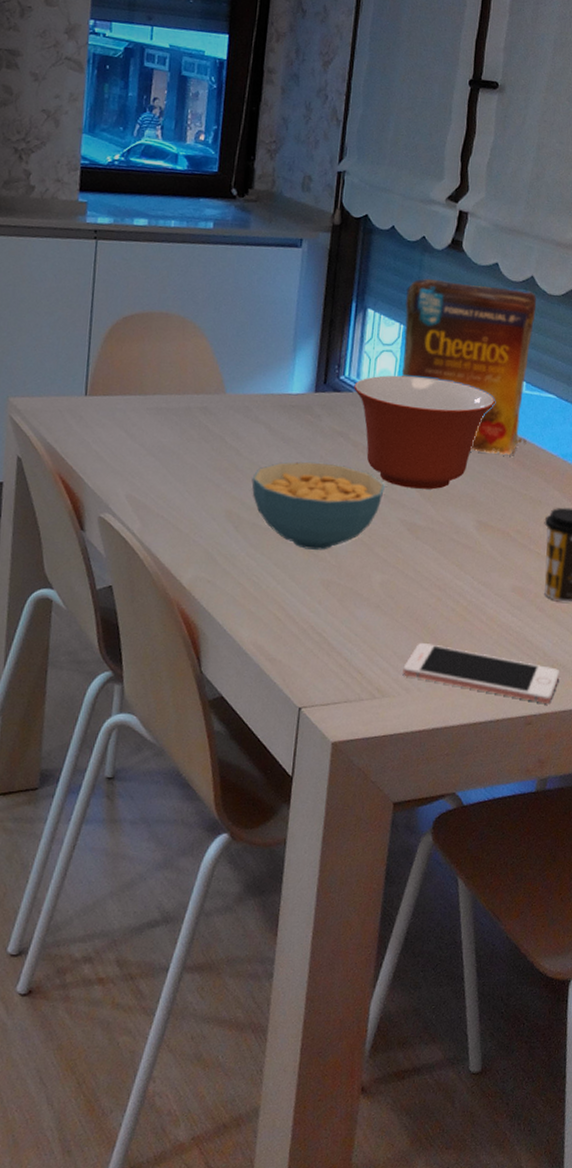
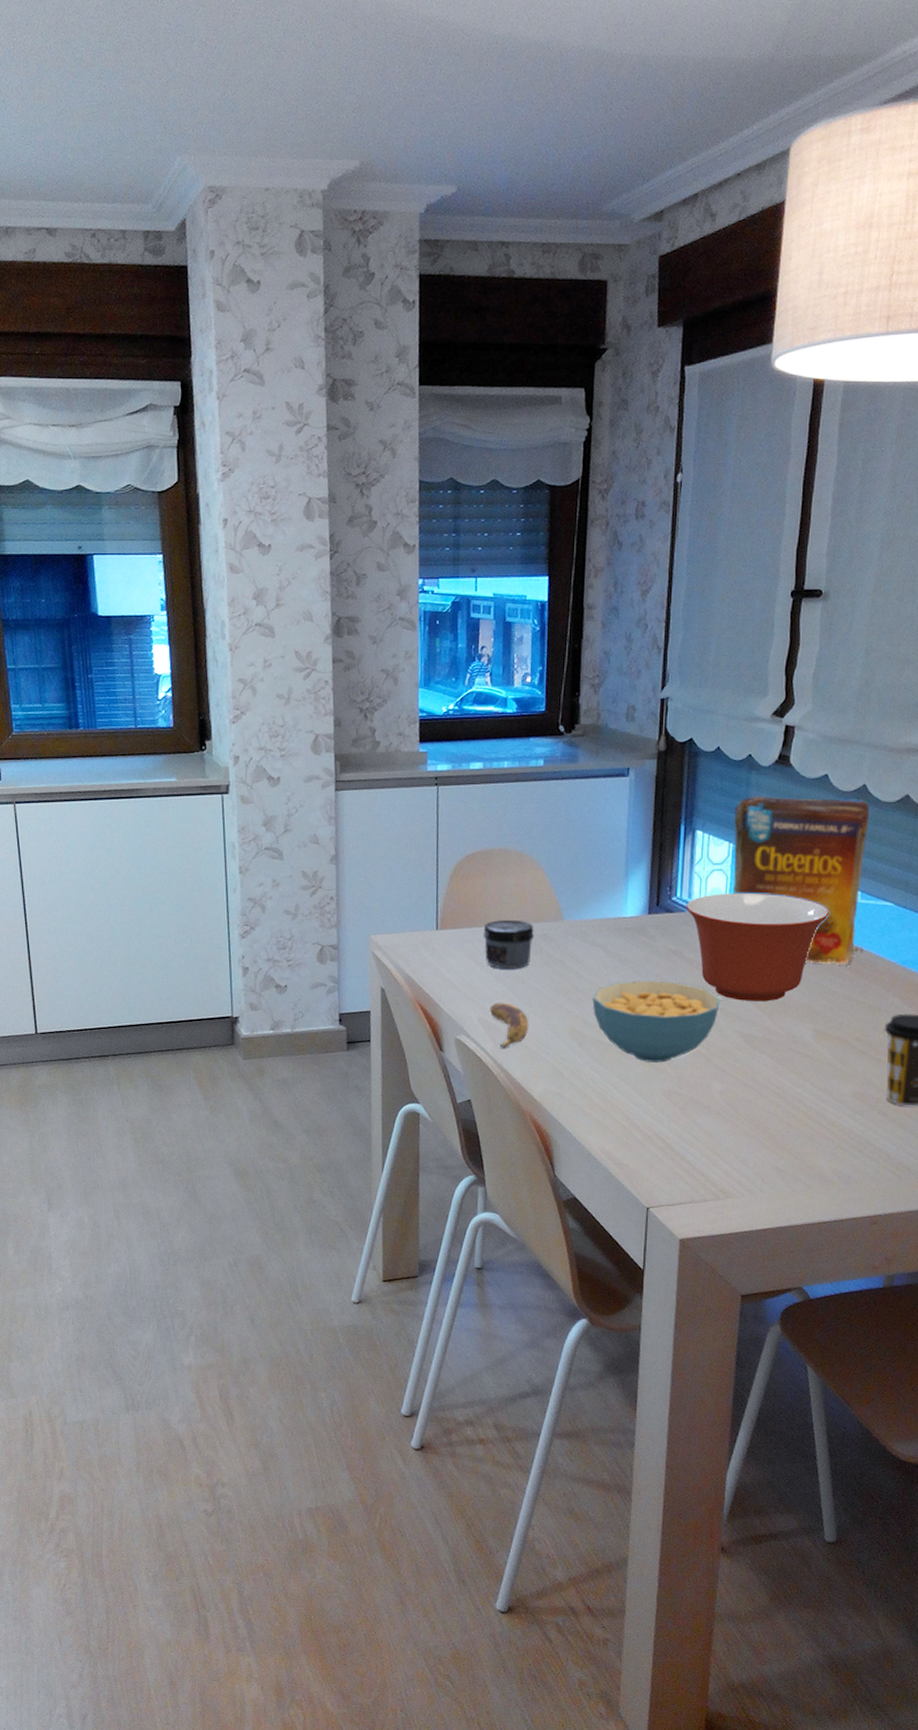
jar: none [137,388,193,443] -> present [483,919,534,970]
banana: none [139,478,182,530] -> present [489,1002,529,1048]
cell phone: present [402,643,559,703] -> none [745,1148,904,1204]

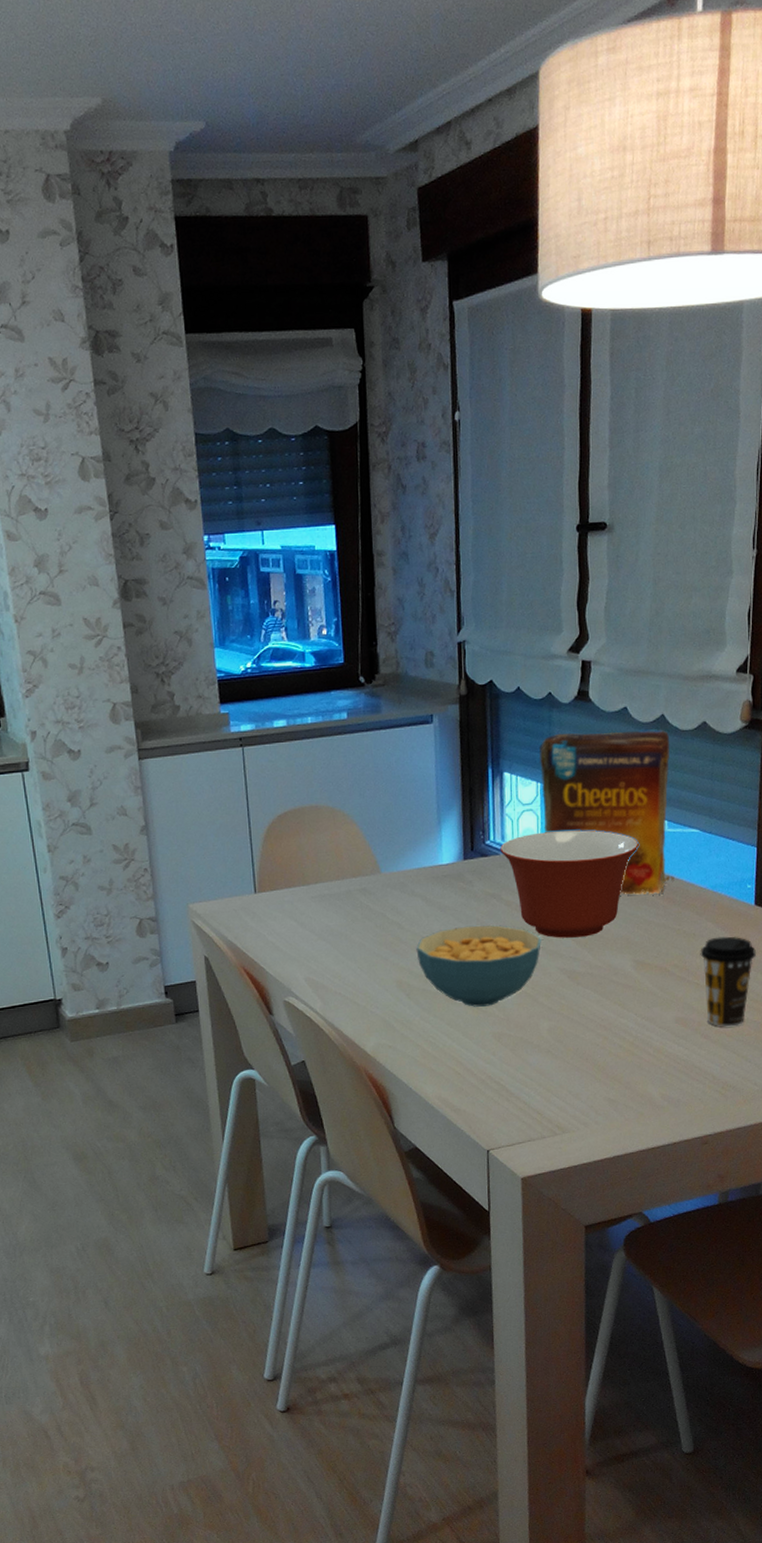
jar: present [483,919,534,970] -> none [302,876,353,927]
banana: present [489,1002,529,1048] -> none [315,960,356,1007]

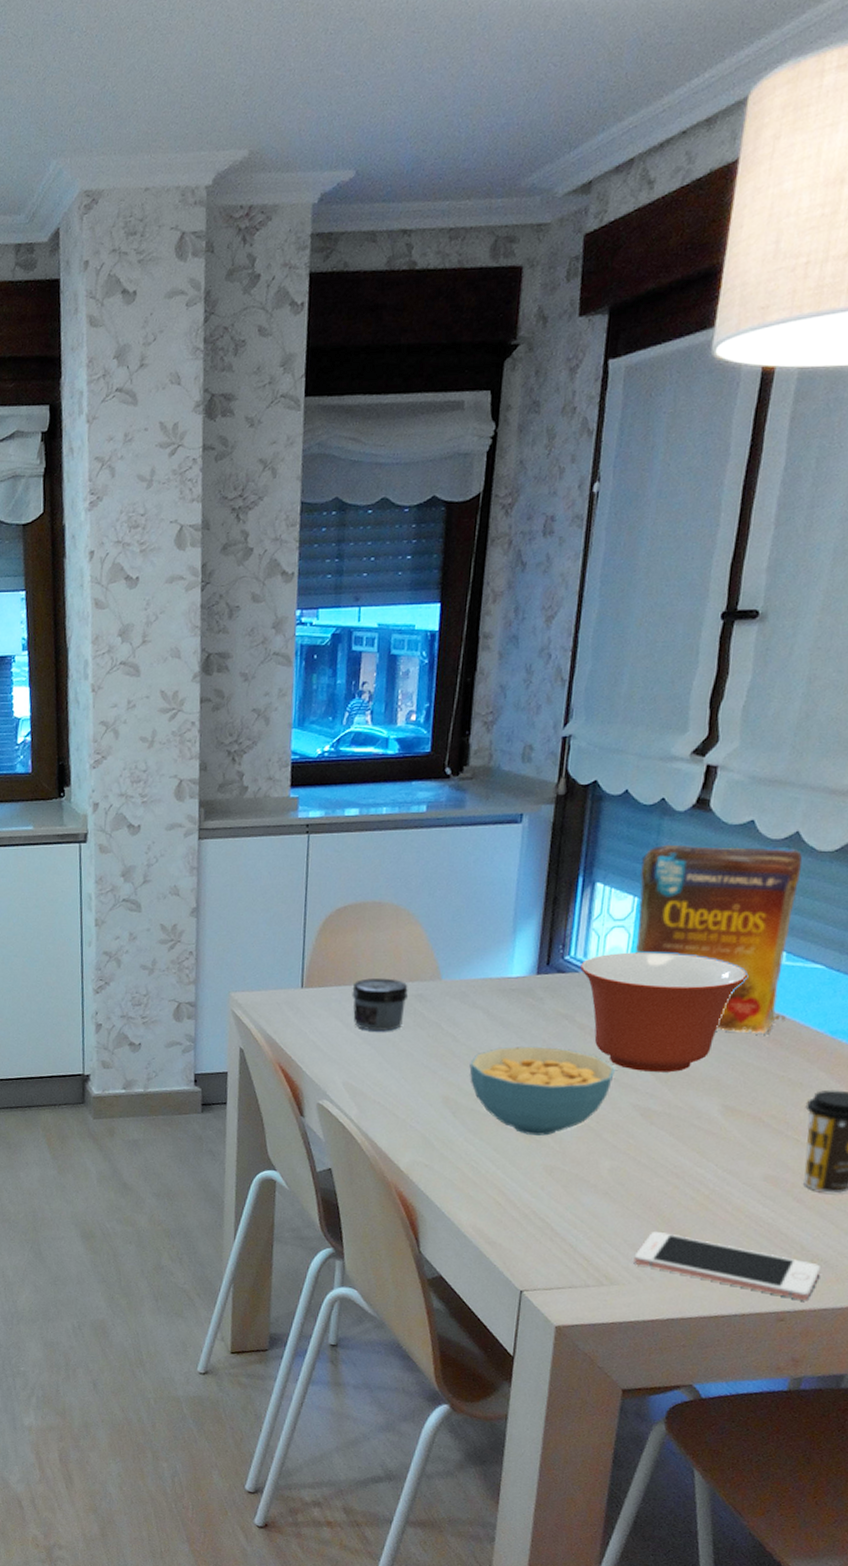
jar: none [302,876,353,927] -> present [352,977,408,1032]
cell phone: none [579,1080,730,1123] -> present [633,1232,820,1300]

